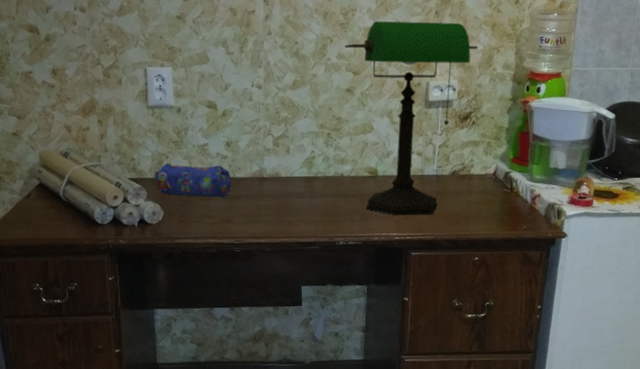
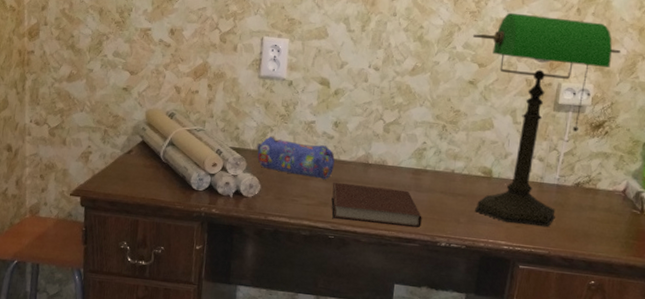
notebook: none [231,198,319,234] -> present [331,181,422,228]

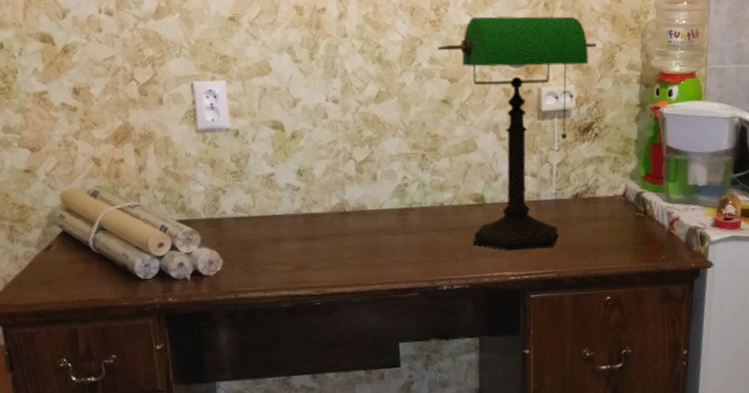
pencil case: present [255,135,335,180] -> none [207,198,306,240]
notebook: present [331,181,422,228] -> none [307,235,418,283]

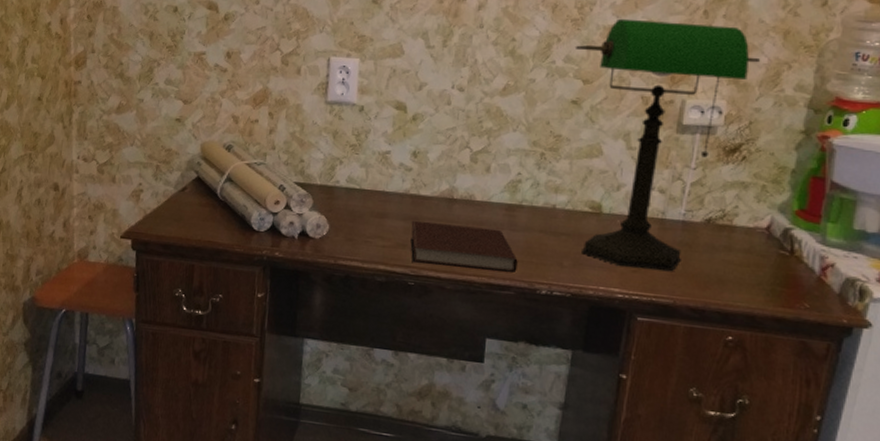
notebook: none [307,235,418,283] -> present [410,220,518,274]

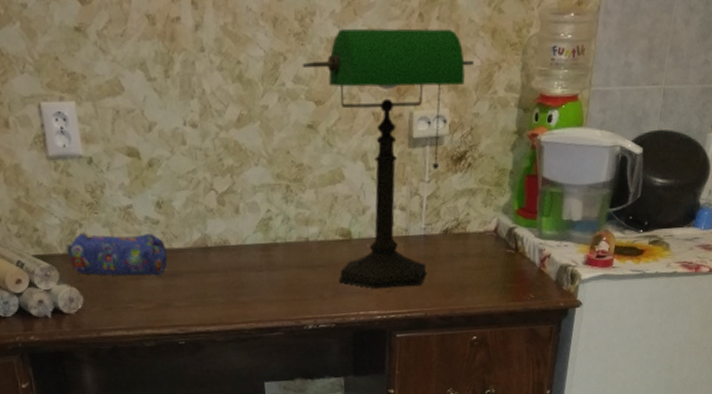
pencil case: none [322,168,414,218] -> present [64,231,168,277]
notebook: present [410,220,518,274] -> none [169,272,282,322]

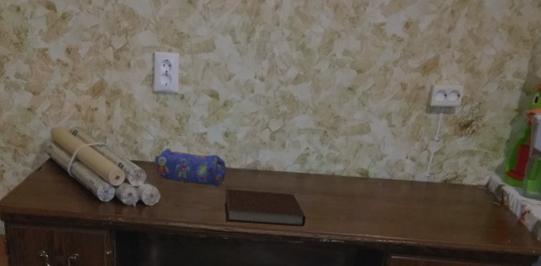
notebook: none [169,272,282,322] -> present [224,188,306,227]
desk lamp: present [301,28,475,290] -> none [351,17,491,221]

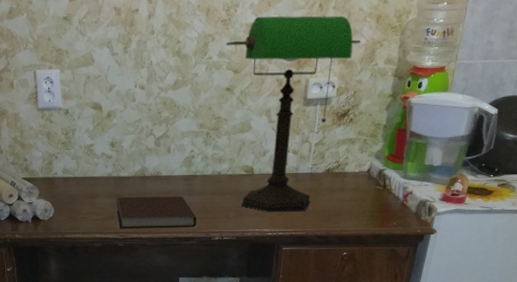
pencil case: present [153,148,226,187] -> none [44,162,115,196]
desk lamp: none [351,17,491,221] -> present [225,15,361,213]

